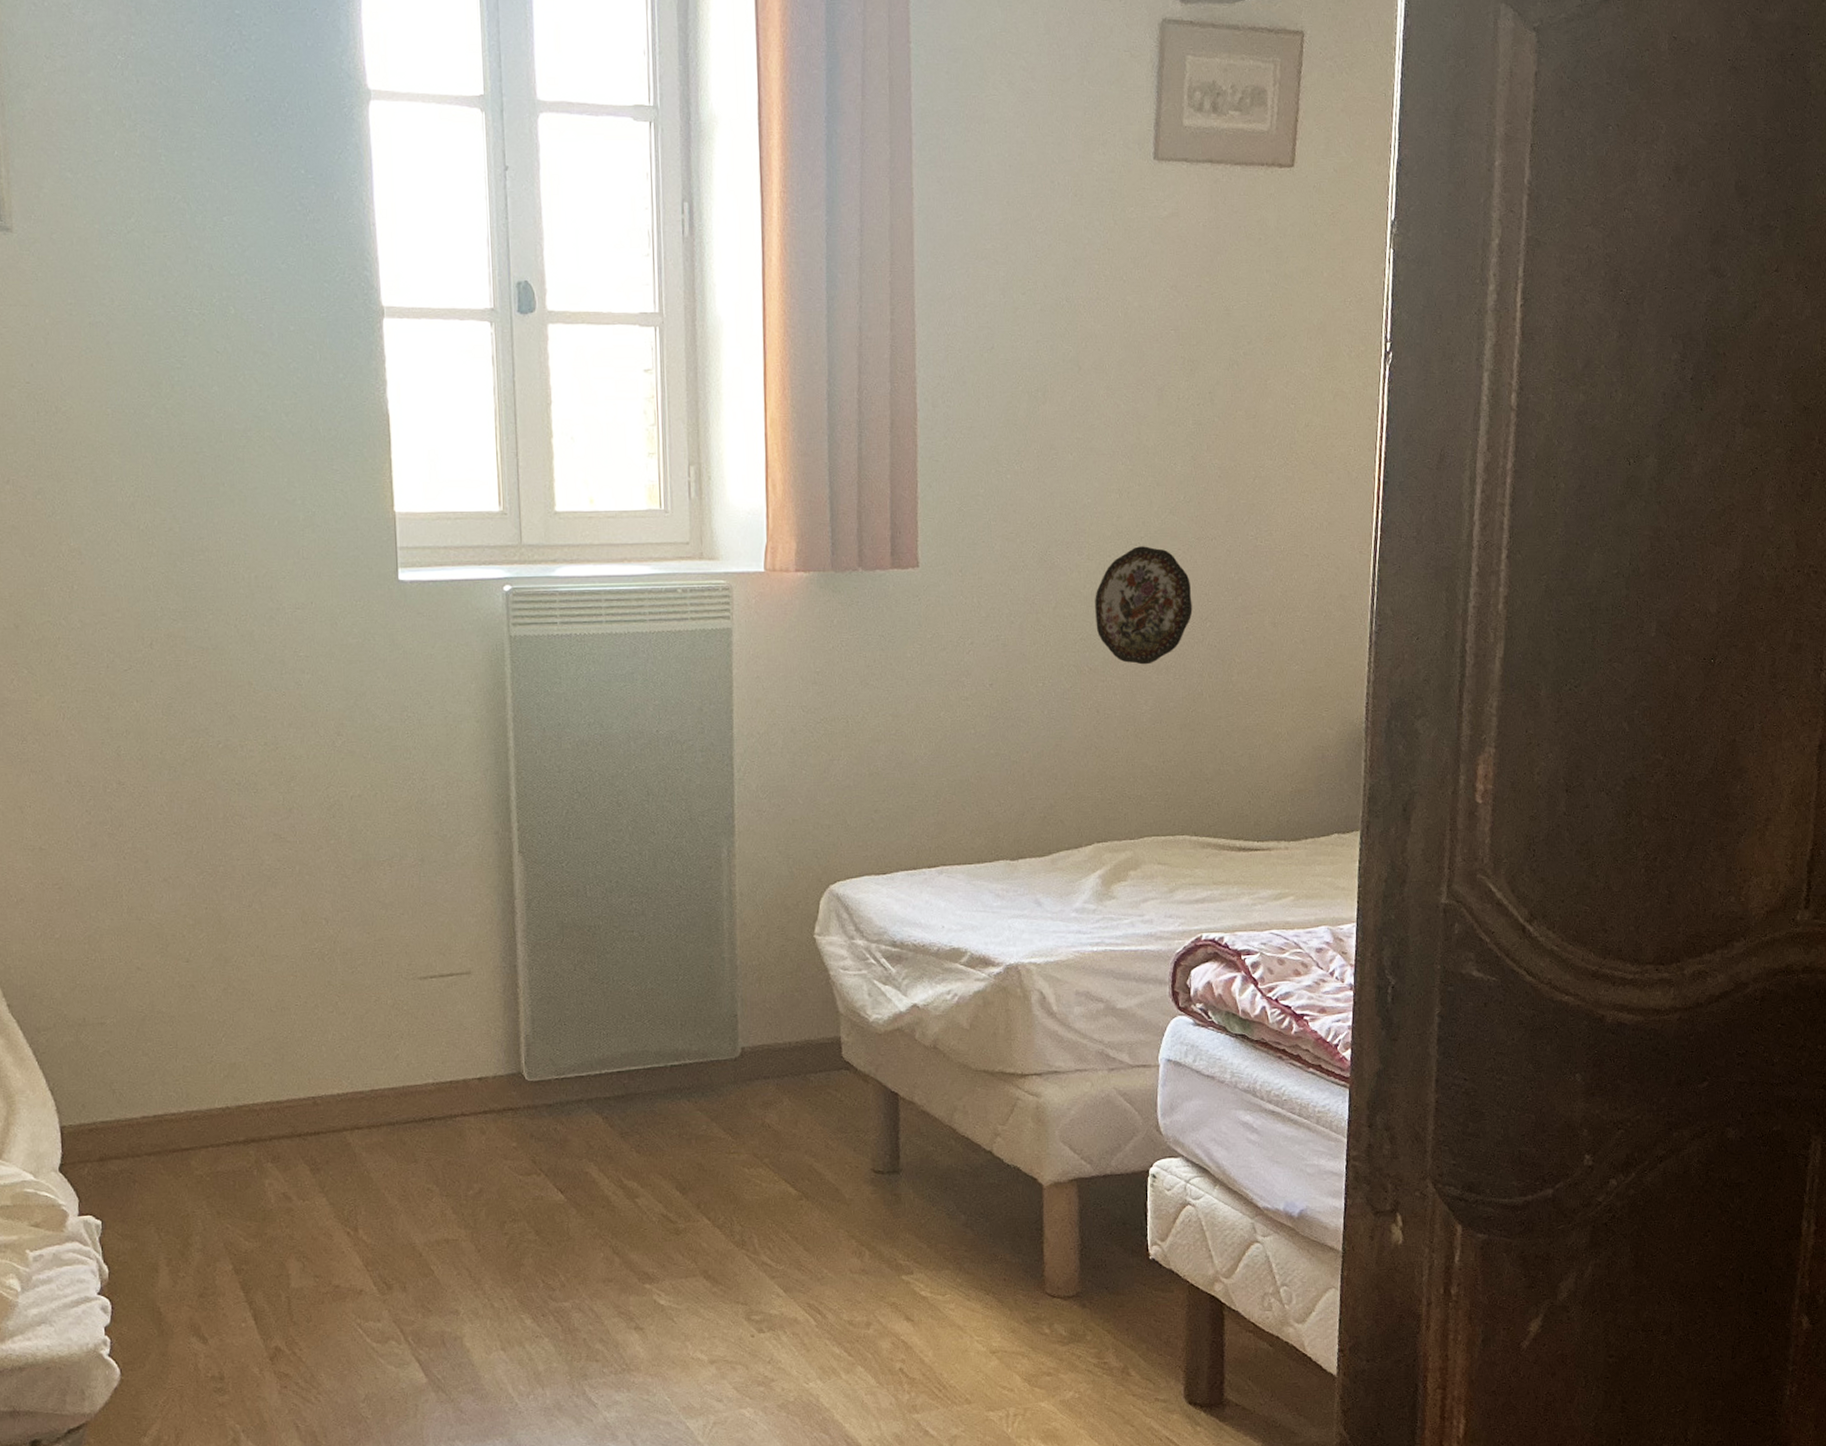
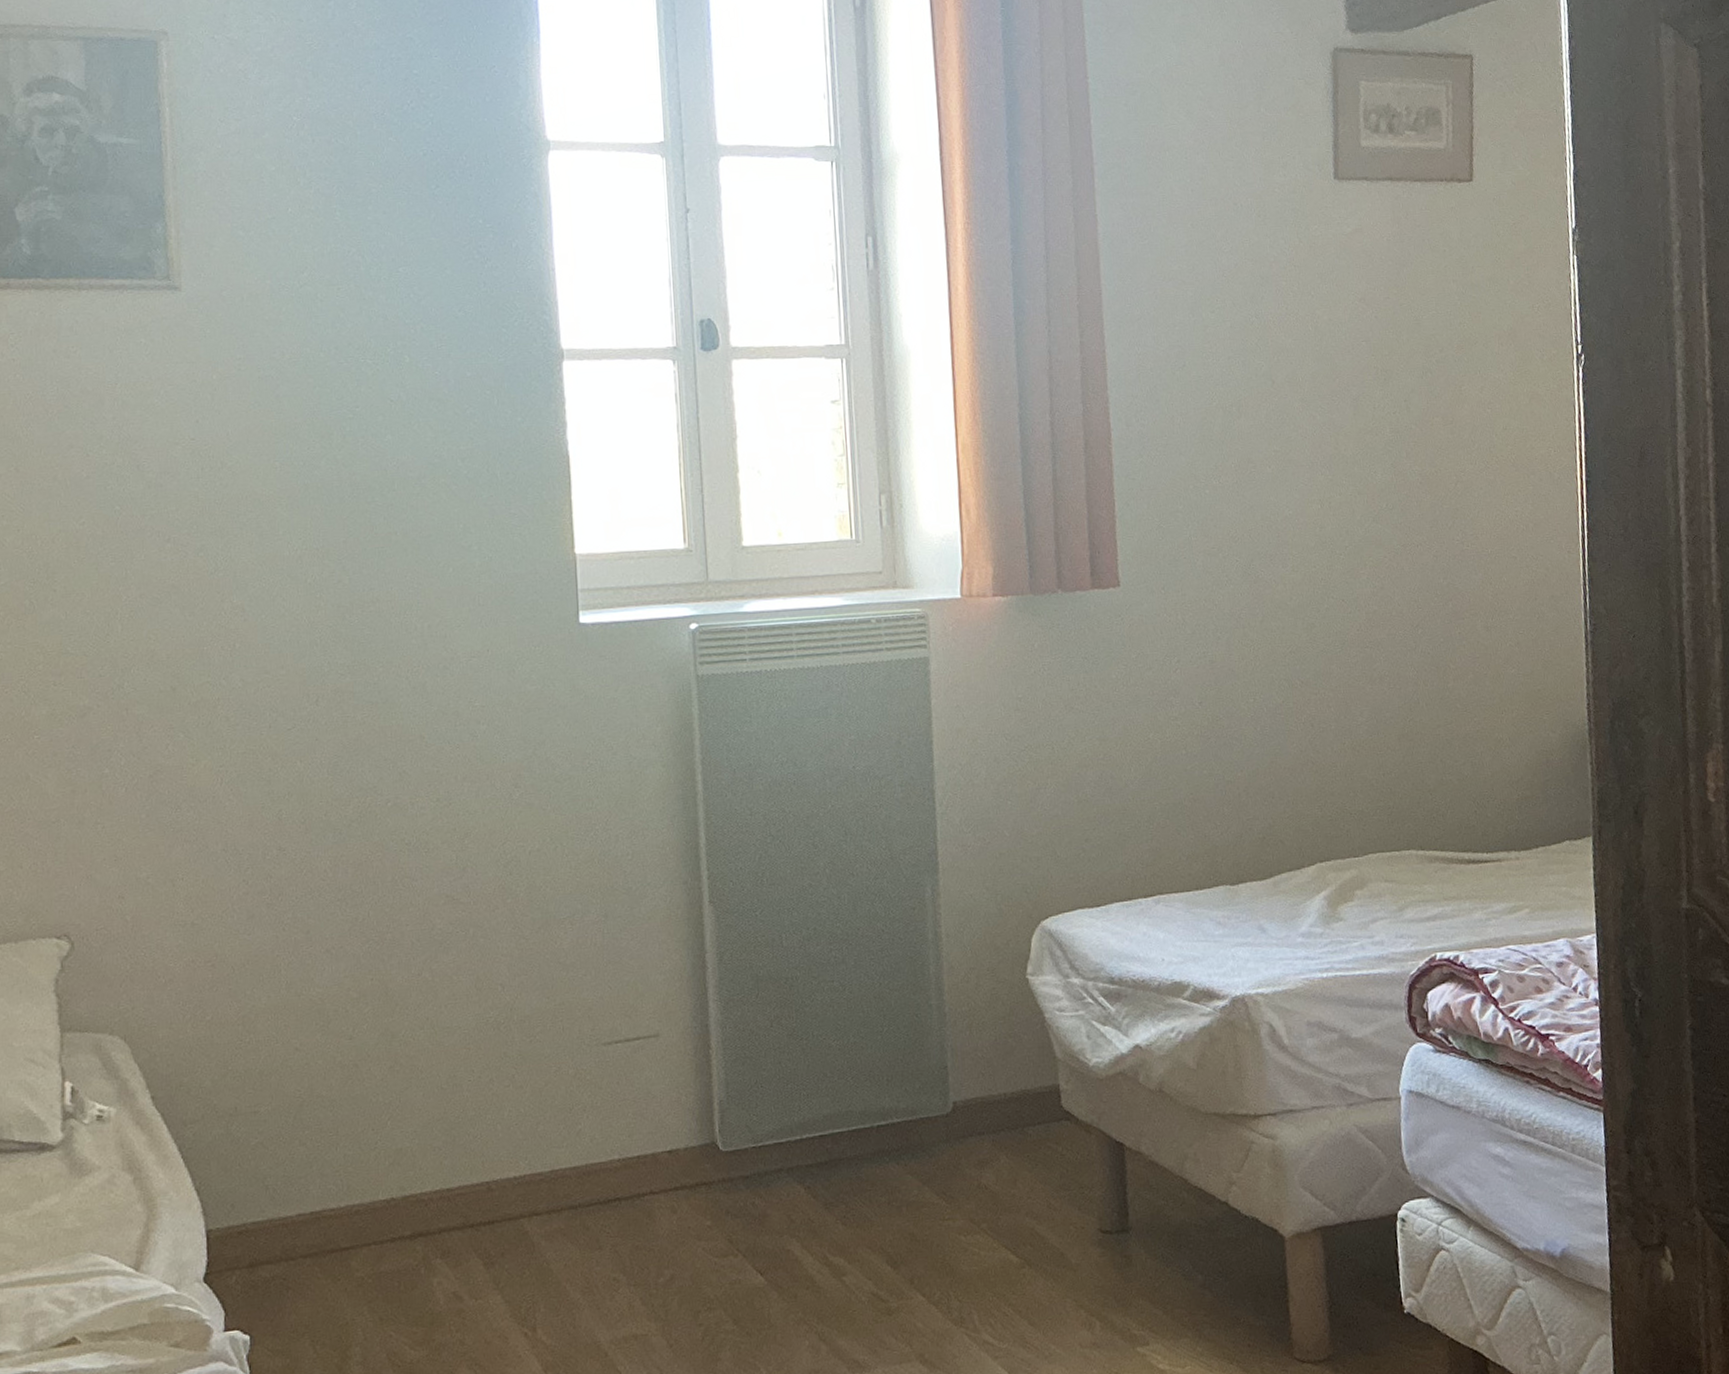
decorative plate: present [1095,546,1193,665] -> none [1302,555,1403,676]

